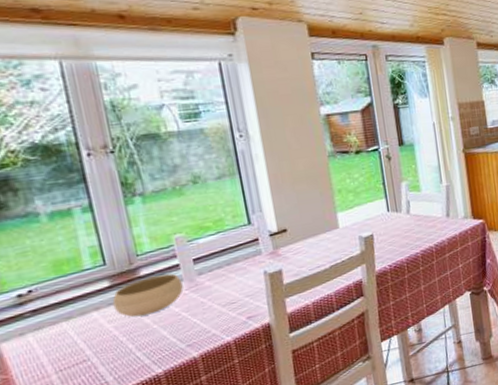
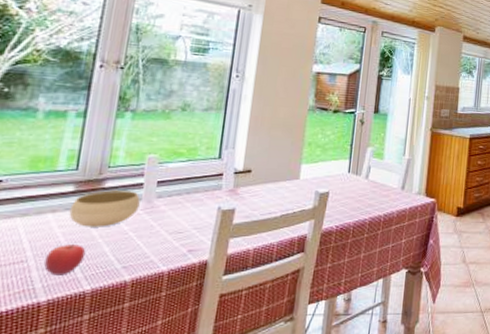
fruit: none [106,334,146,367] -> present [44,245,86,276]

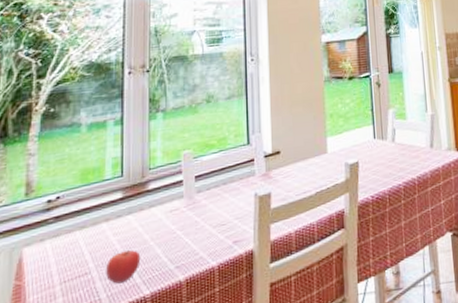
bowl: present [69,190,141,227] -> none [121,189,182,232]

